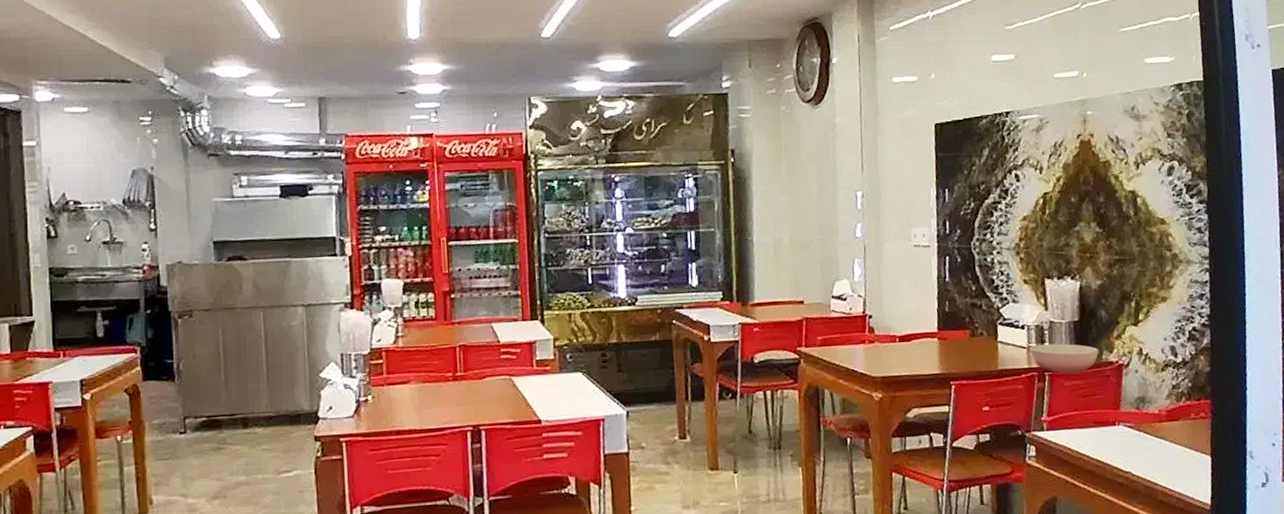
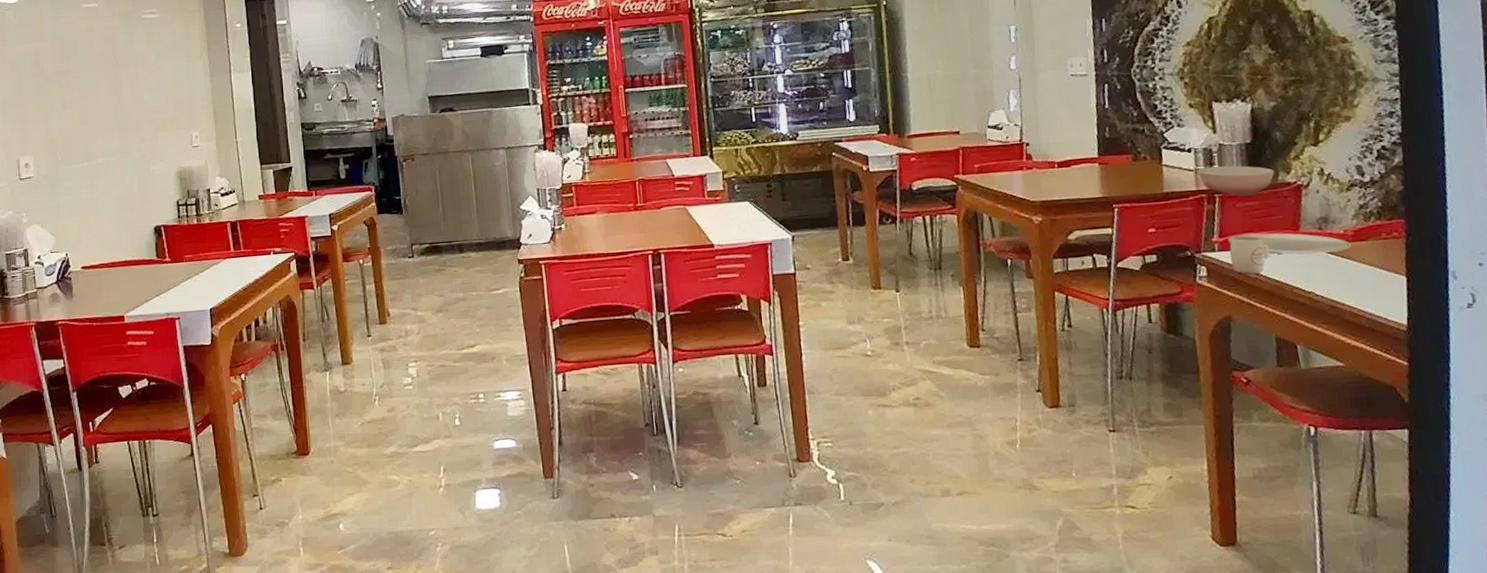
plate: none [1056,412,1165,435] -> present [1228,232,1352,256]
mug: none [1057,414,1093,454] -> present [1229,235,1270,274]

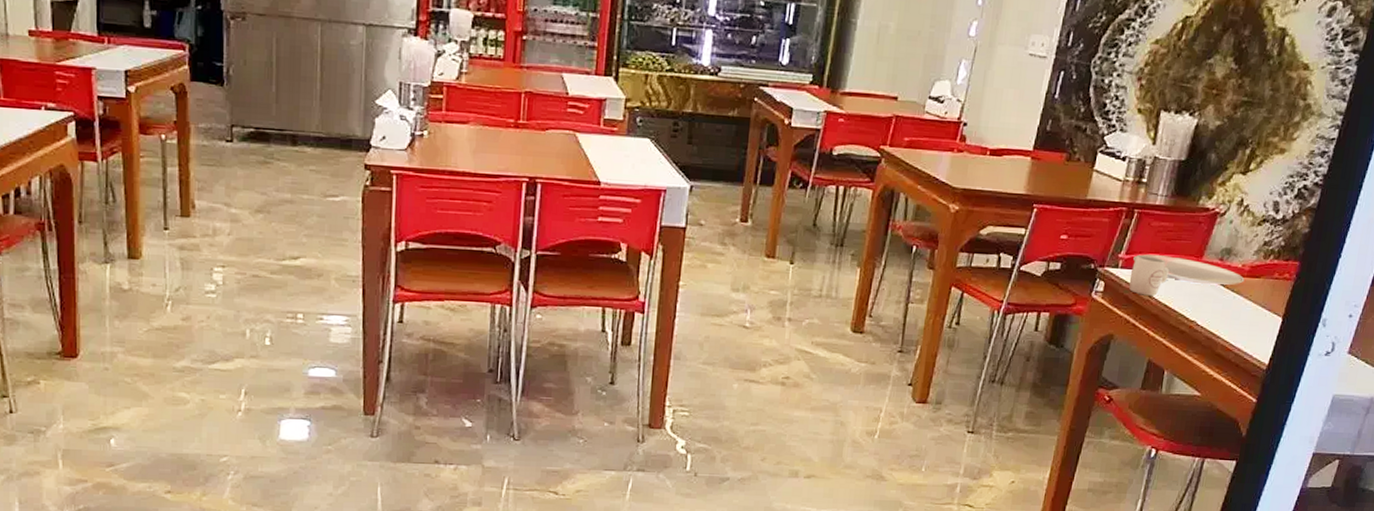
bowl: present [1197,165,1275,197] -> none [1125,179,1198,216]

